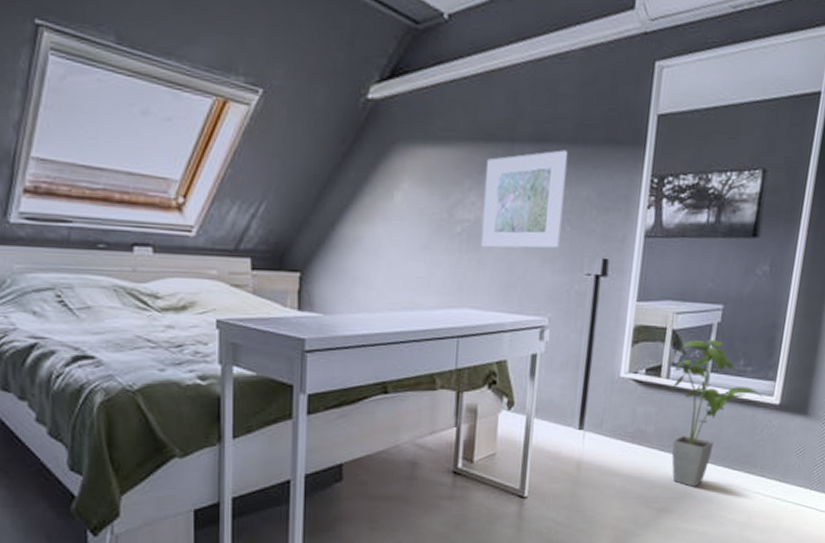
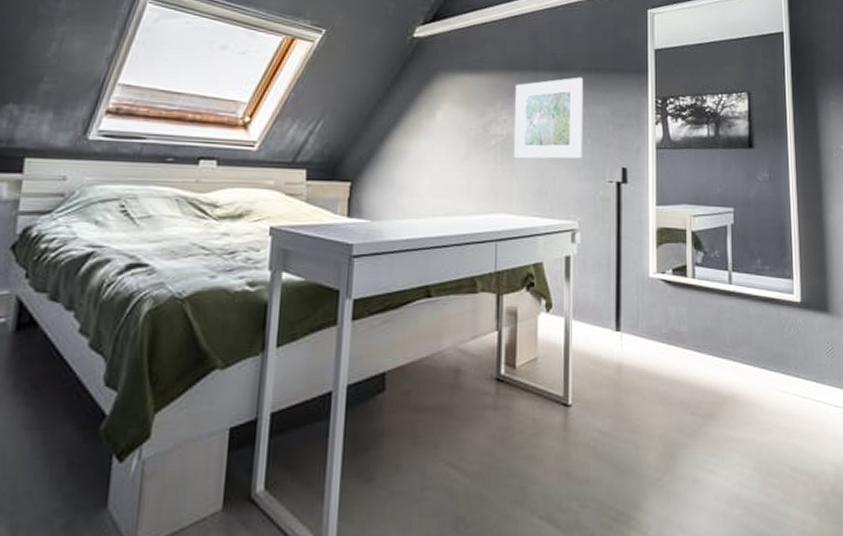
house plant: present [671,339,763,487] -> none [698,240,784,390]

